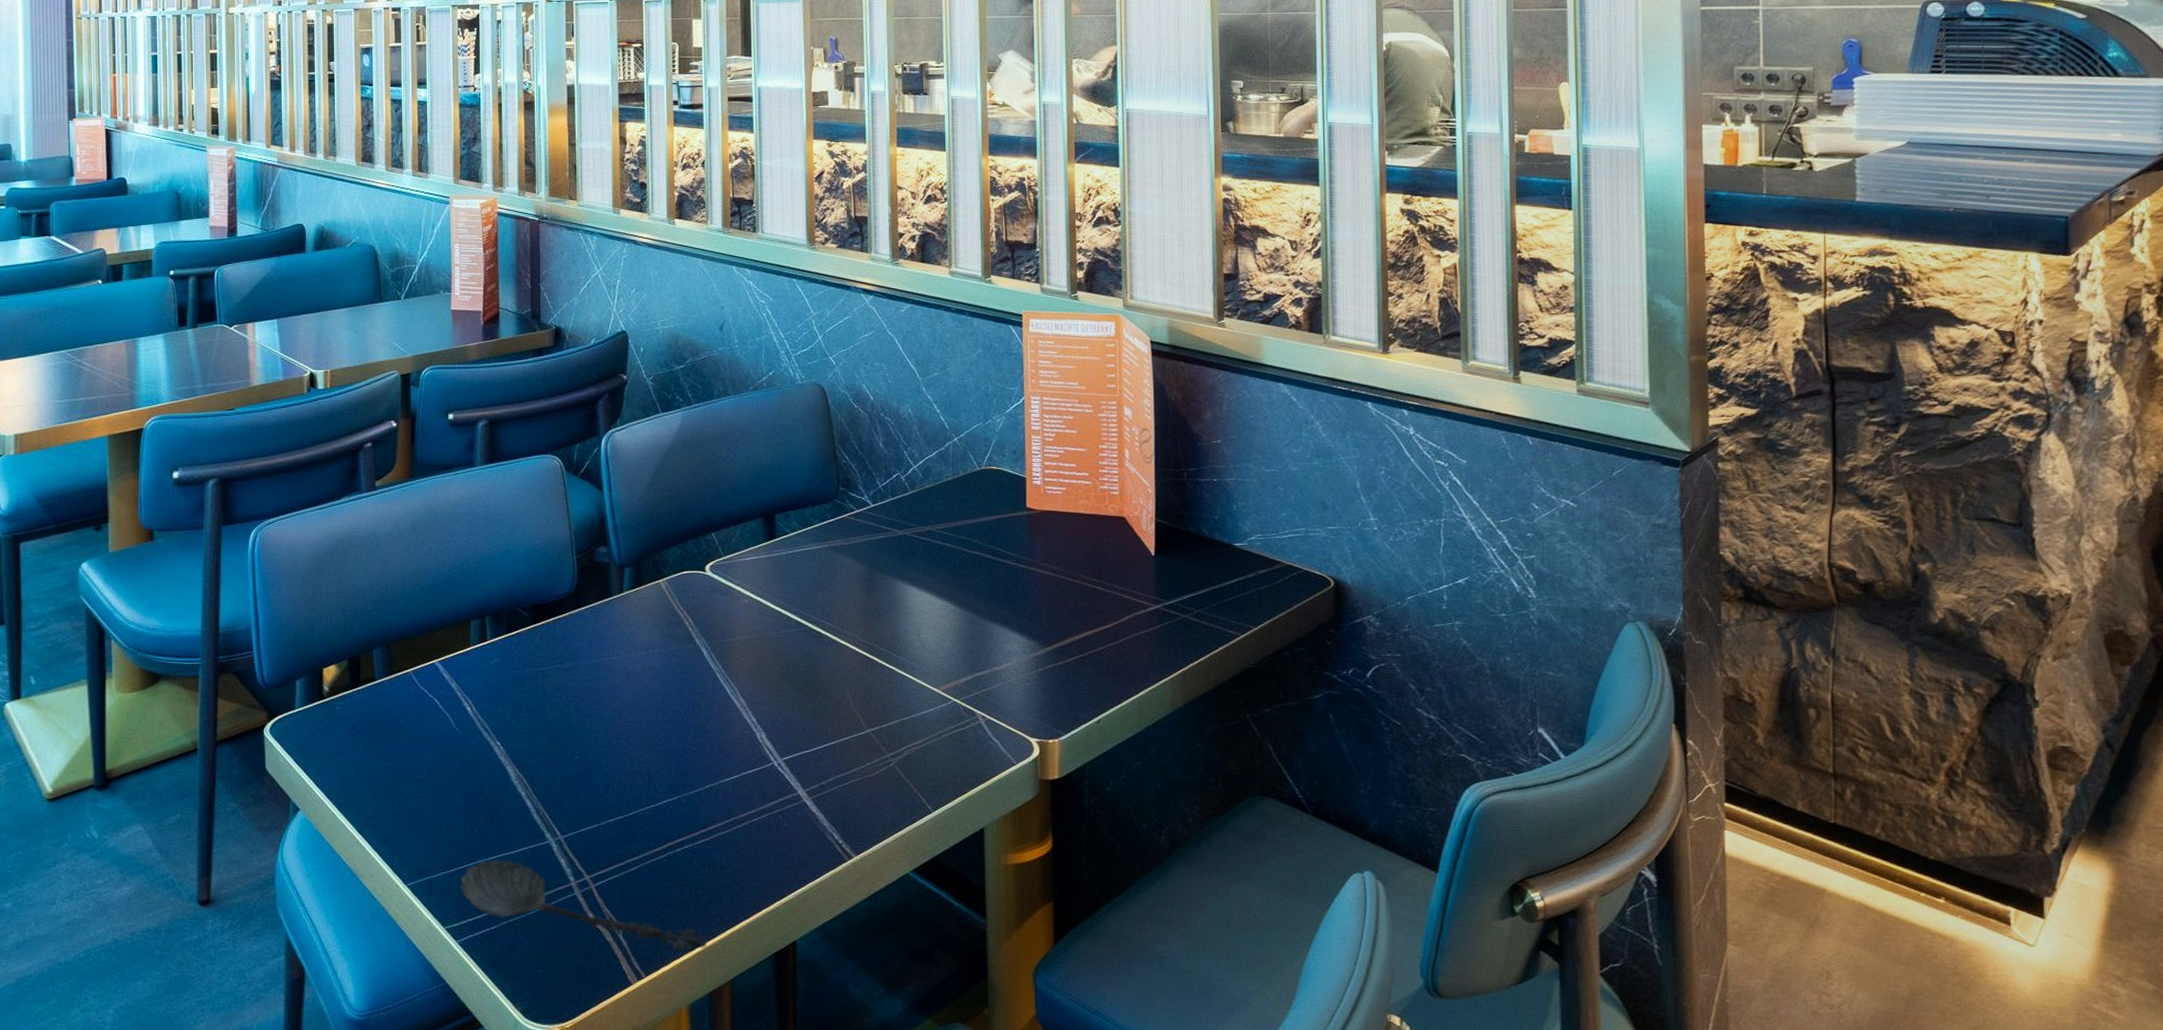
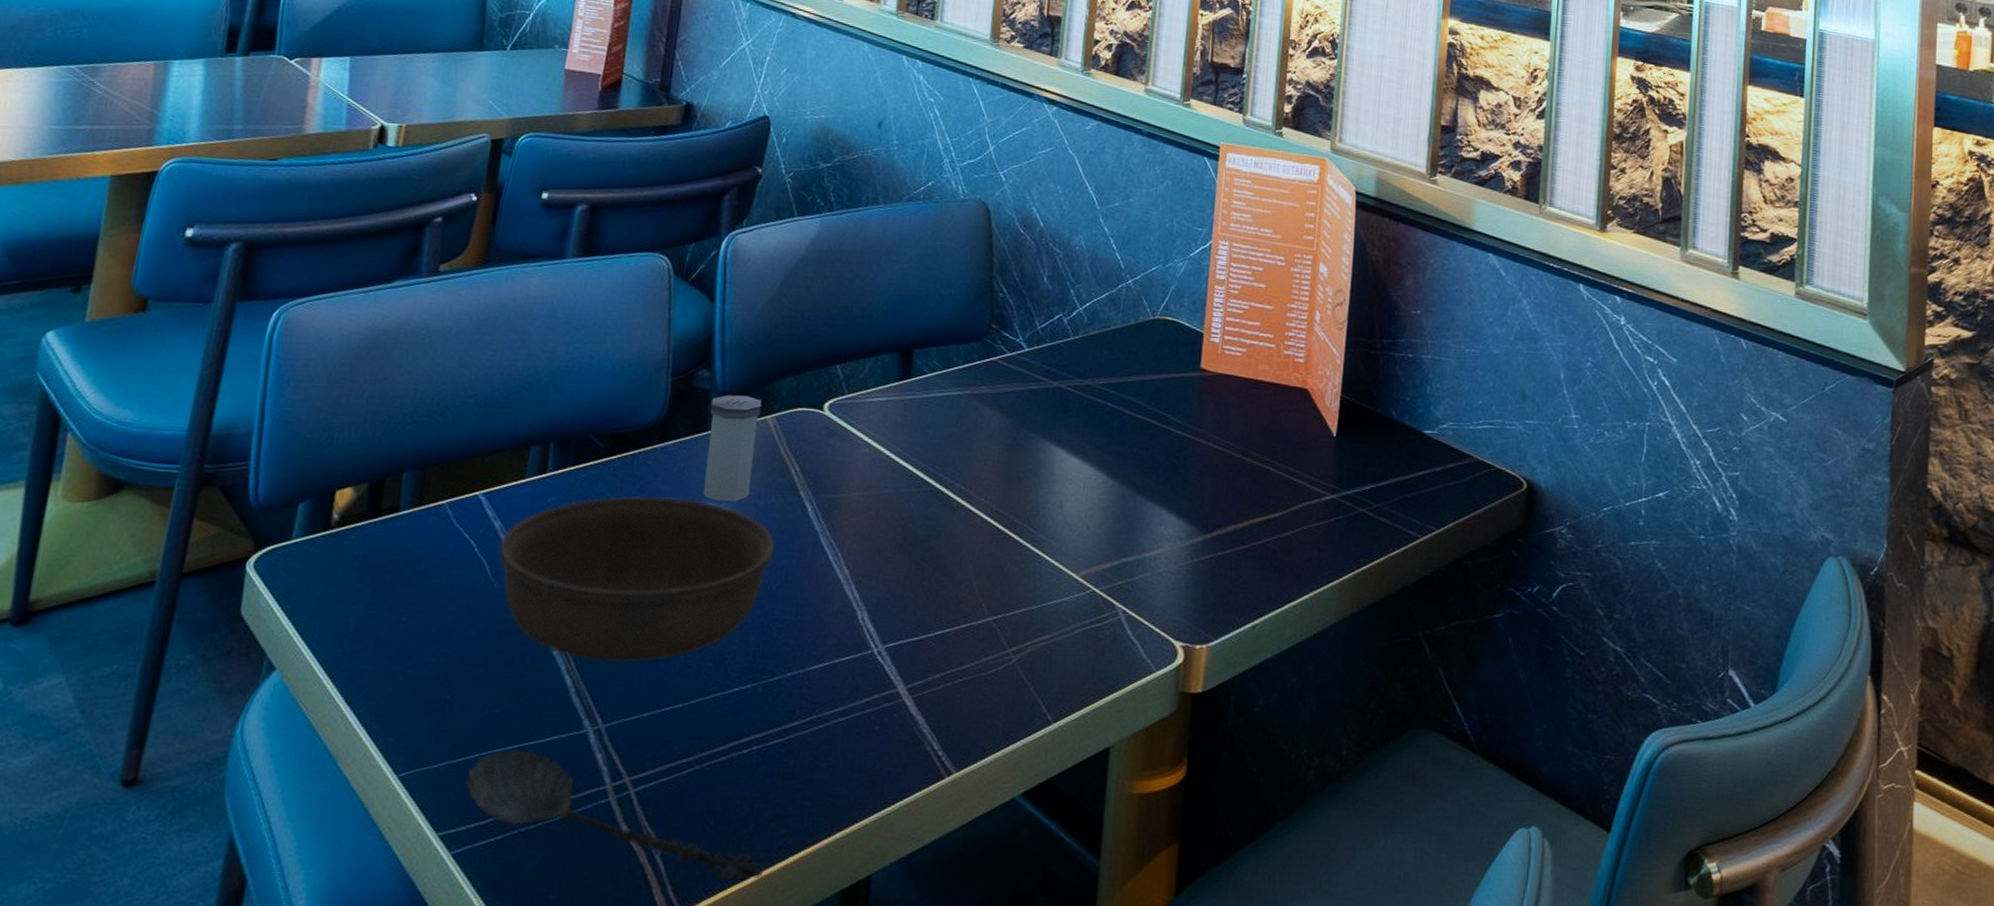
soup bowl: none [458,653,681,788] -> present [498,495,775,664]
salt shaker: none [612,565,654,653] -> present [703,394,762,501]

